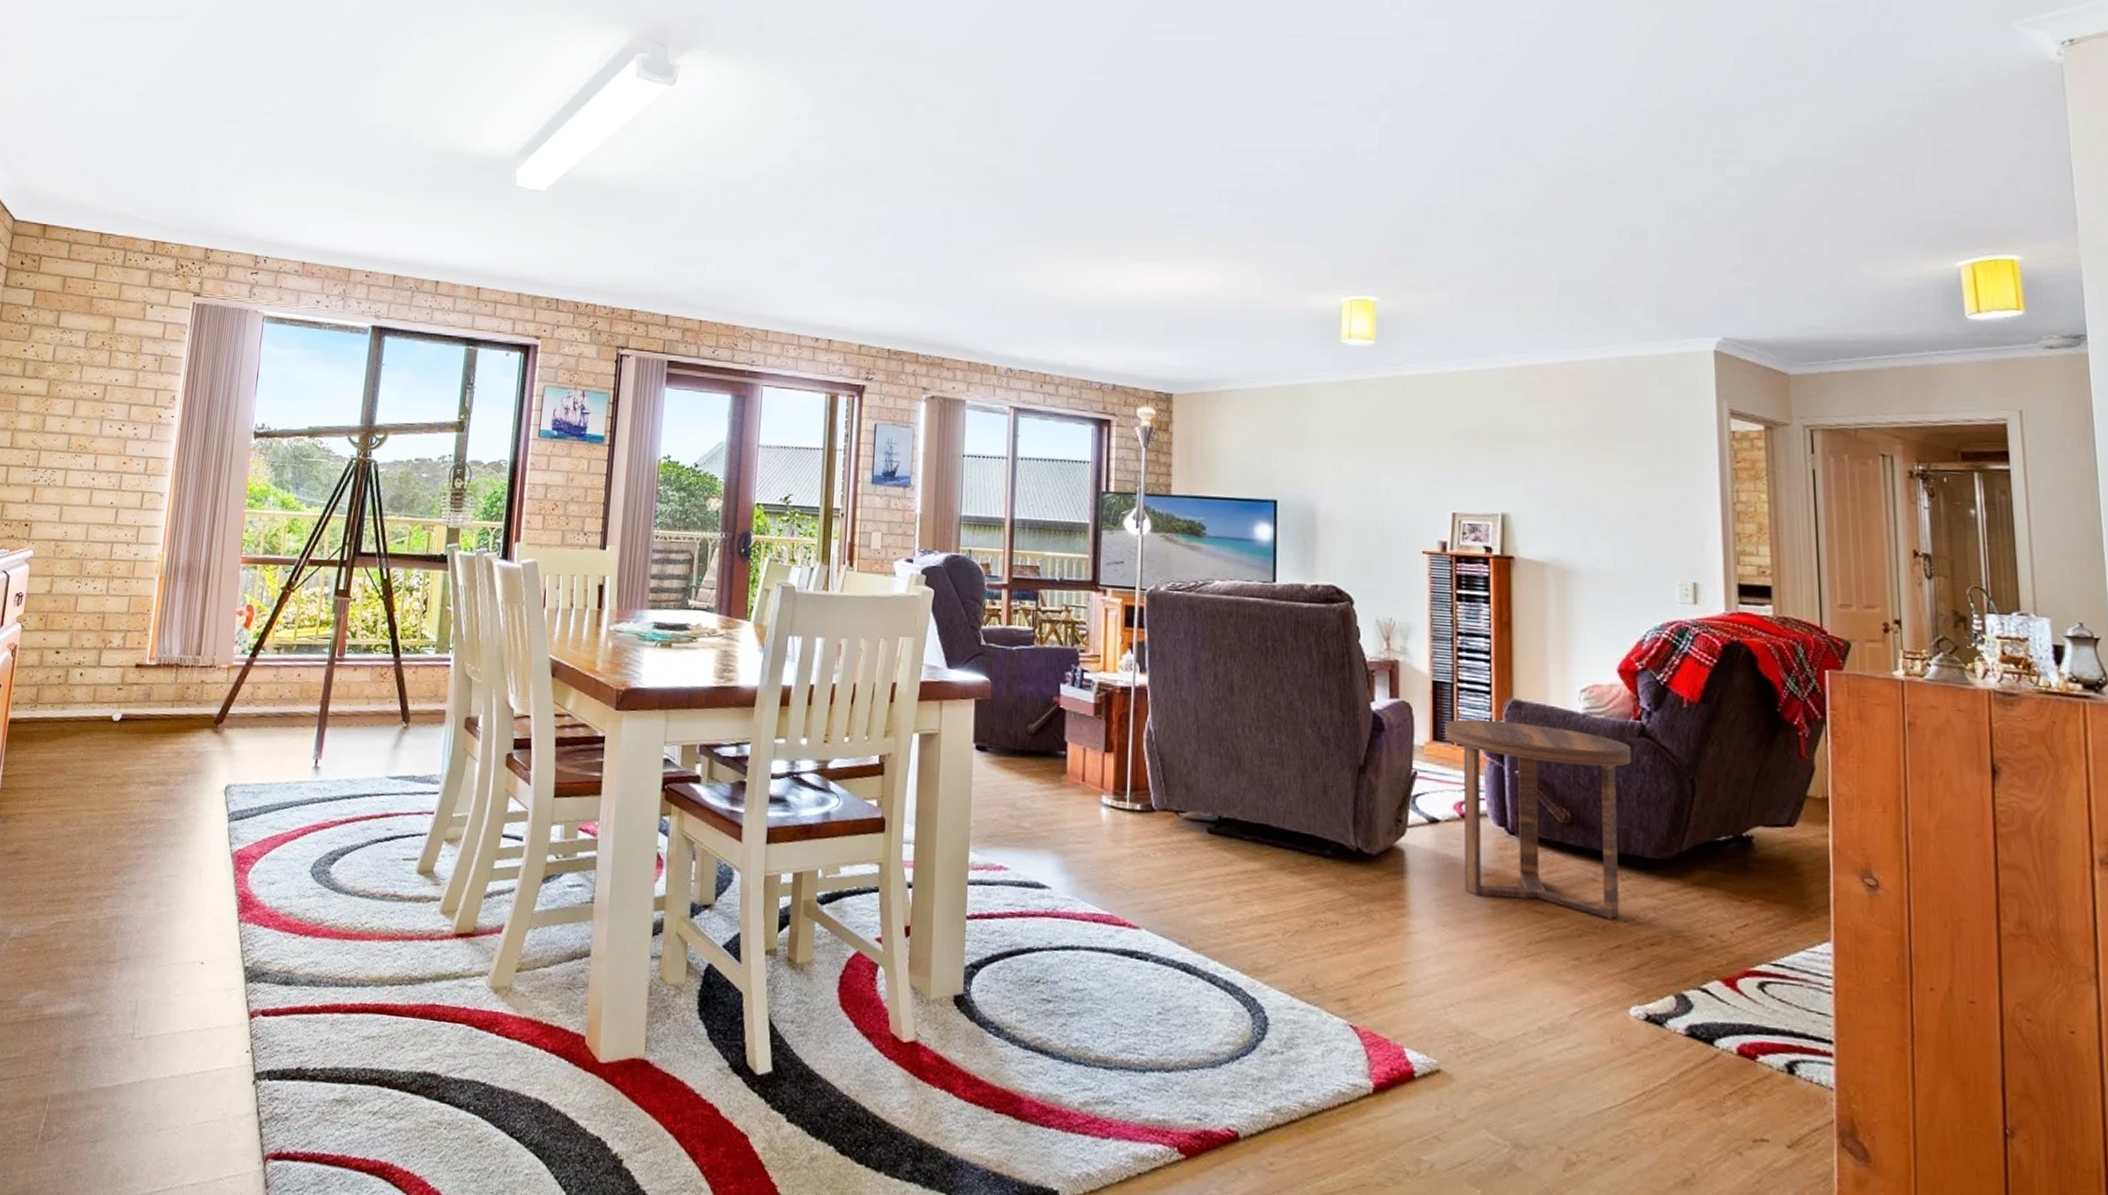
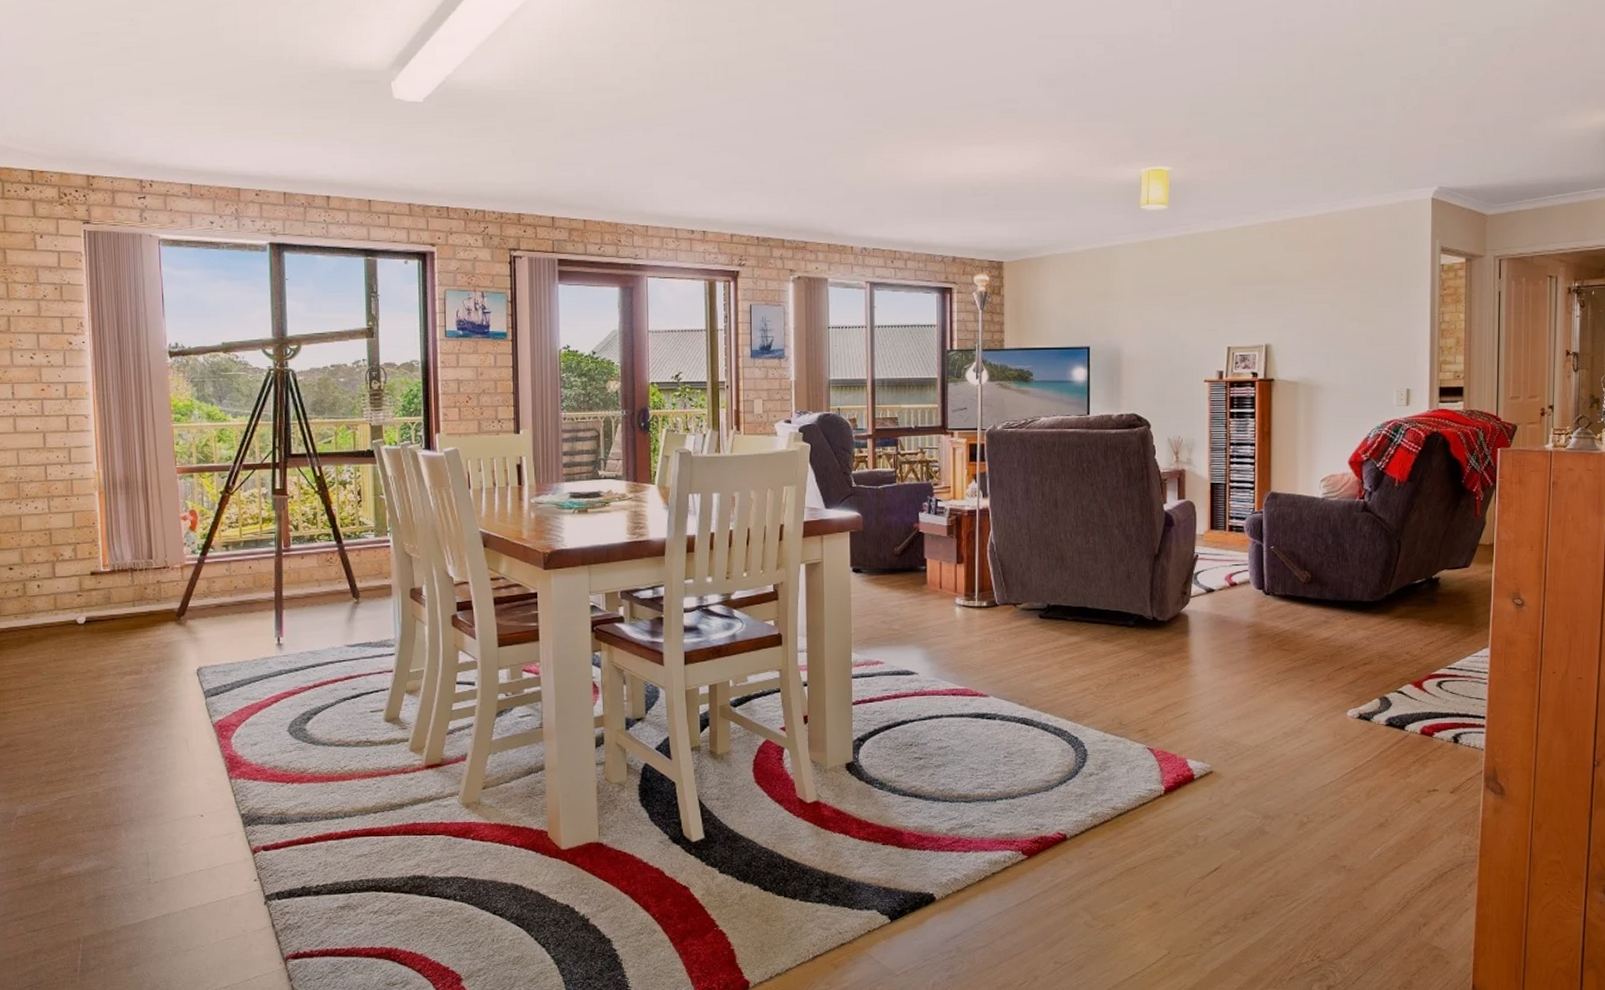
side table: present [1445,719,1632,919] -> none [1220,510,1356,649]

